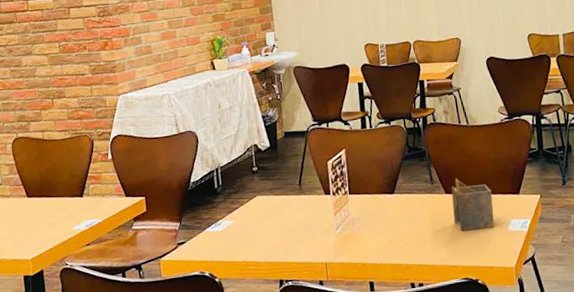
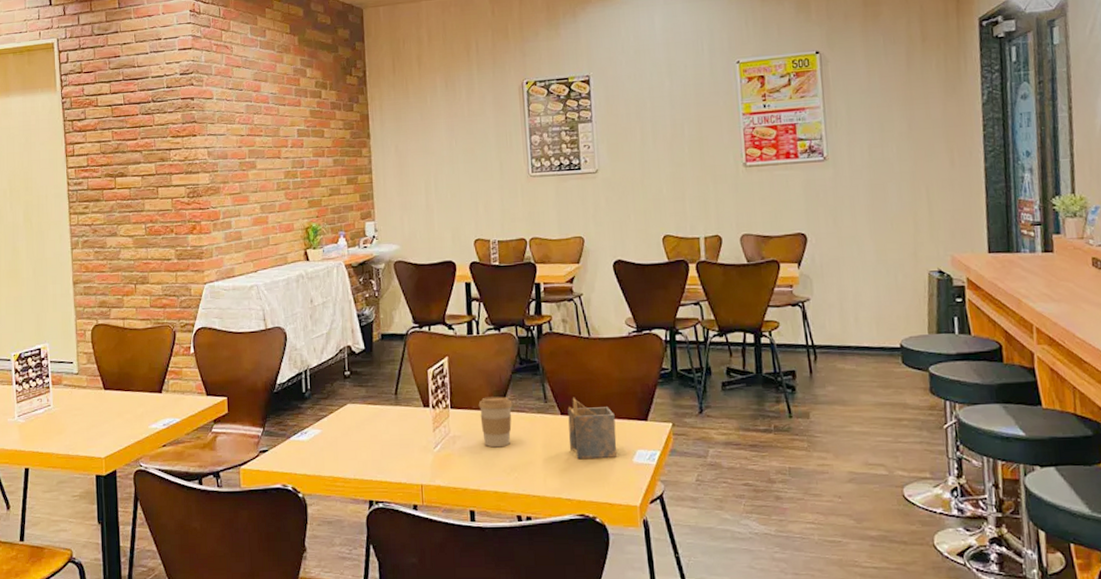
coffee cup: none [373,181,404,226] -> present [478,396,513,448]

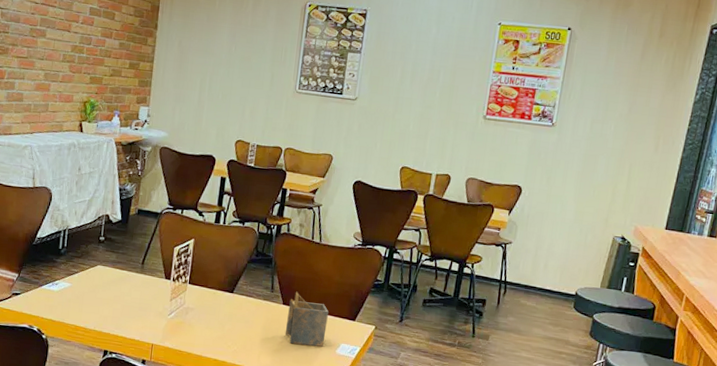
coffee cup: present [478,396,513,448] -> none [213,279,244,324]

